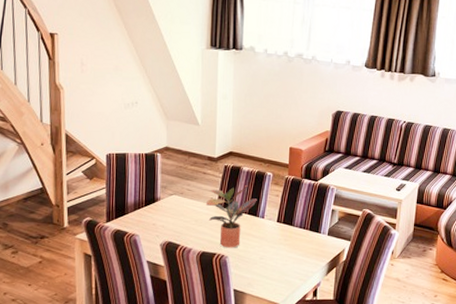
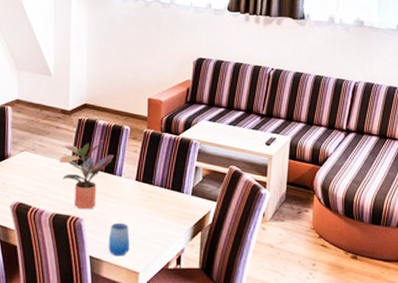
cup: none [251,259,271,290] -> present [108,222,130,256]

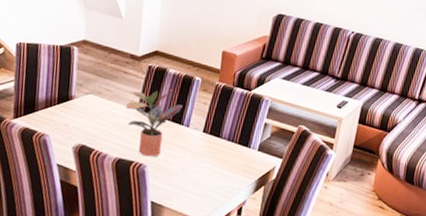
cup: present [108,222,130,256] -> none [170,171,193,204]

